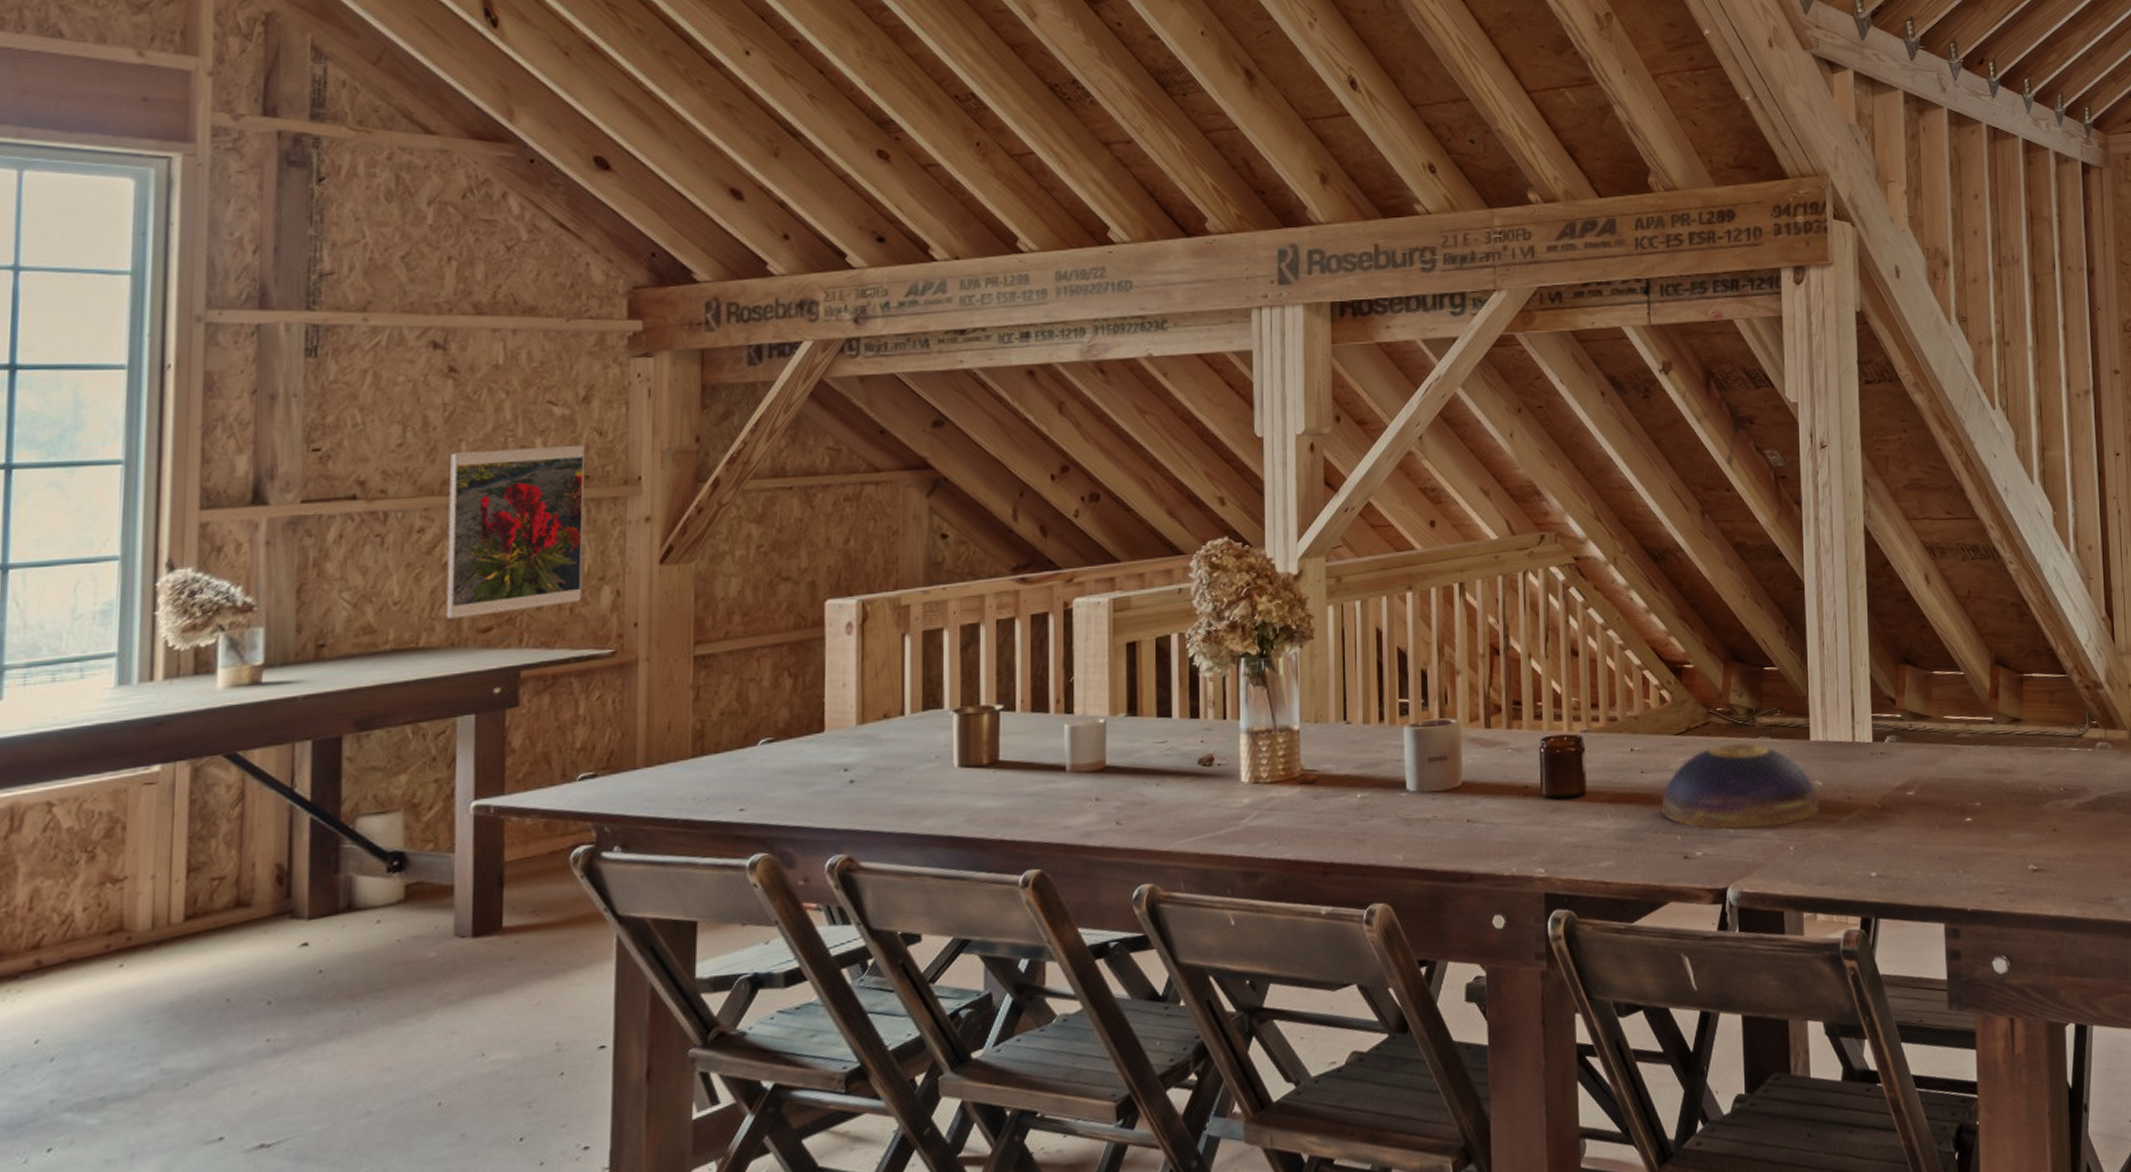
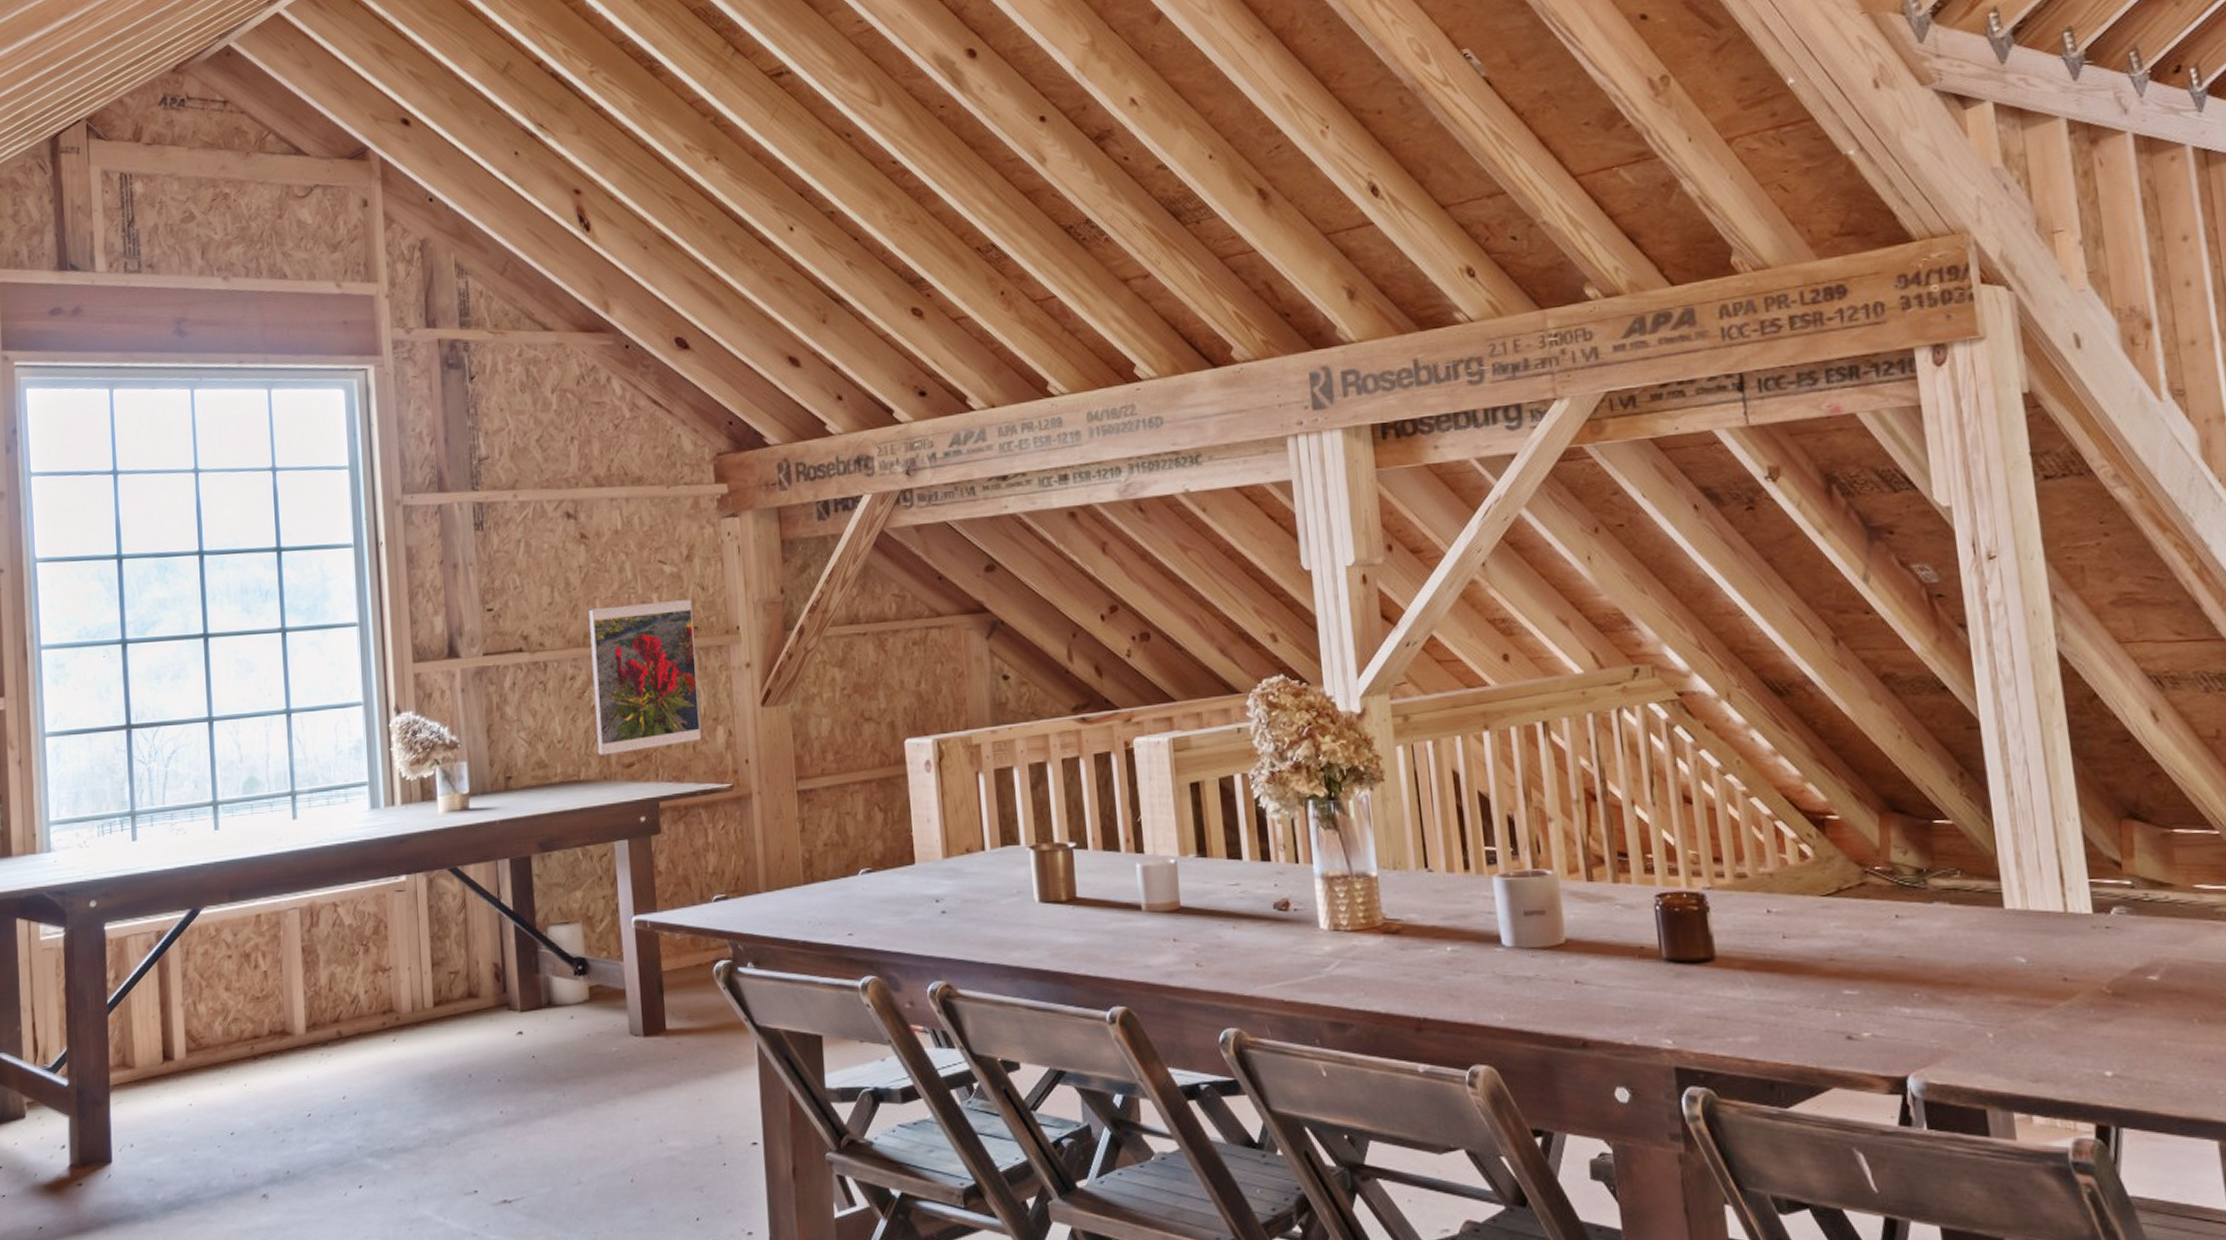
decorative bowl: present [1661,742,1819,830] -> none [1812,908,2025,1009]

